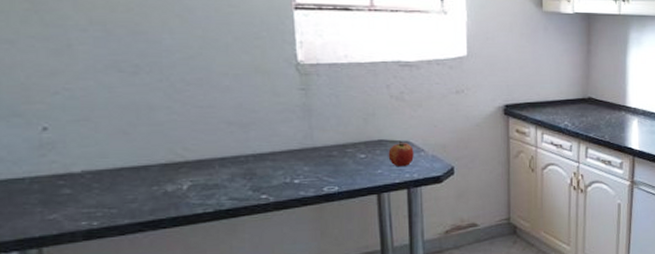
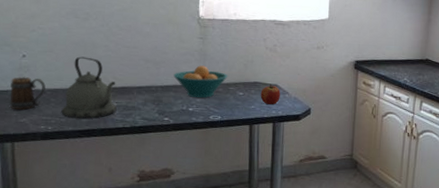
mug: none [28,157,83,204] -> present [9,77,46,111]
kettle: none [110,124,192,207] -> present [61,56,117,118]
fruit bowl: none [269,124,344,166] -> present [173,65,228,98]

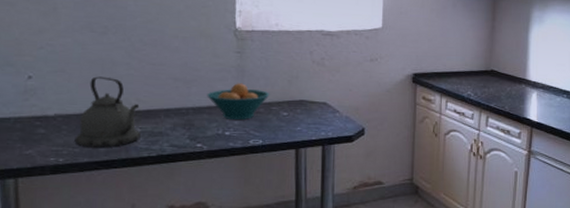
mug: present [9,77,46,111] -> none [12,101,56,141]
apple: present [260,84,280,104] -> none [307,103,330,125]

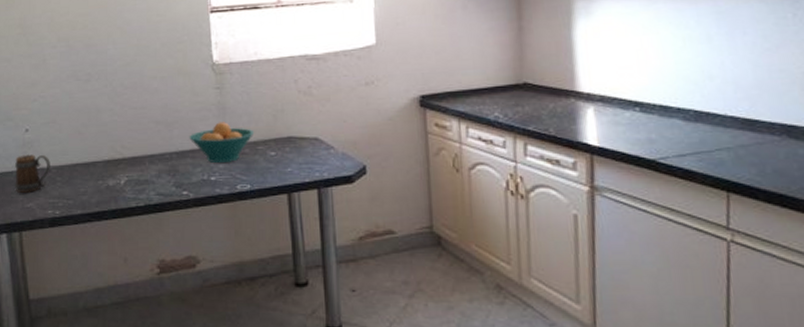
mug: none [12,101,56,141] -> present [15,154,50,194]
kettle: present [74,76,141,147] -> none [68,125,128,198]

